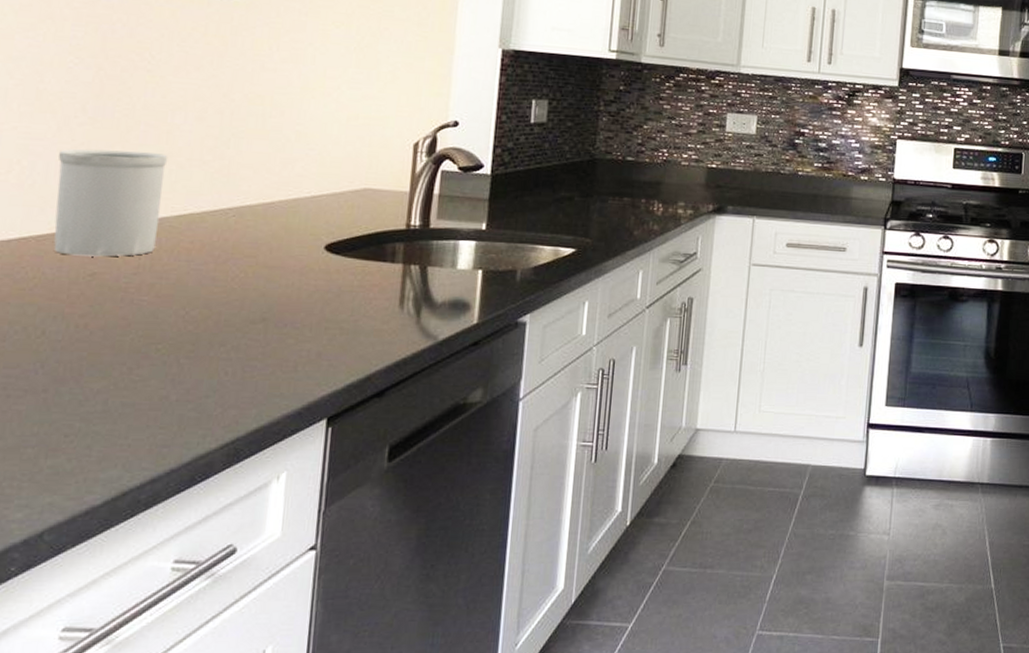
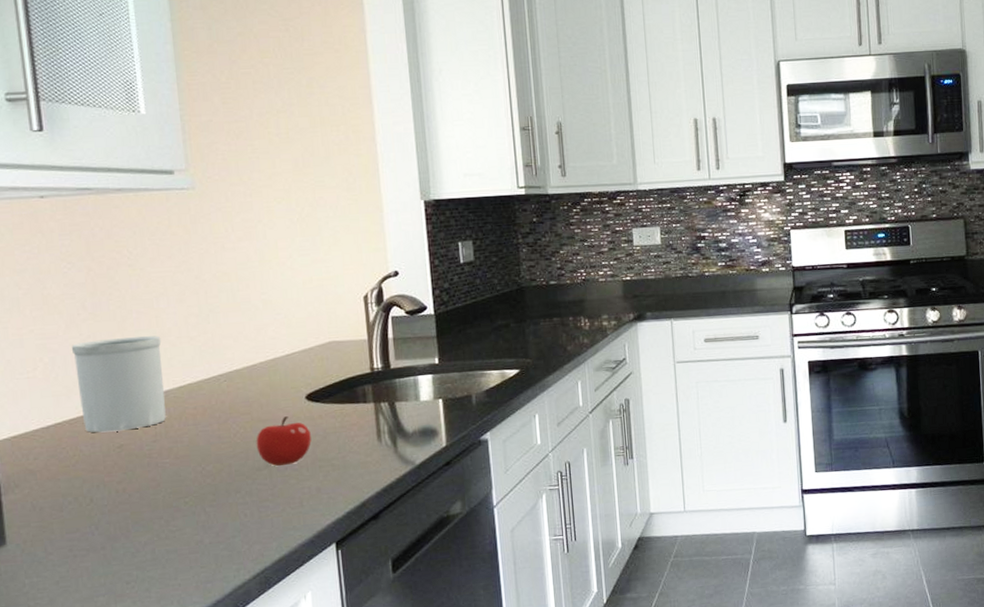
apple: none [255,266,323,322] -> present [256,416,311,467]

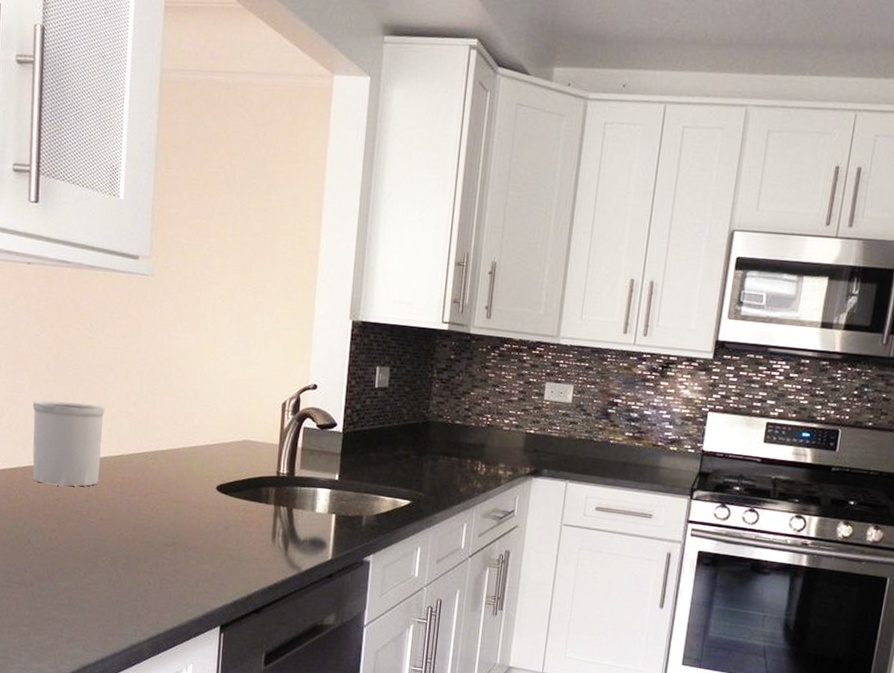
apple: present [256,416,311,467] -> none [168,502,216,547]

